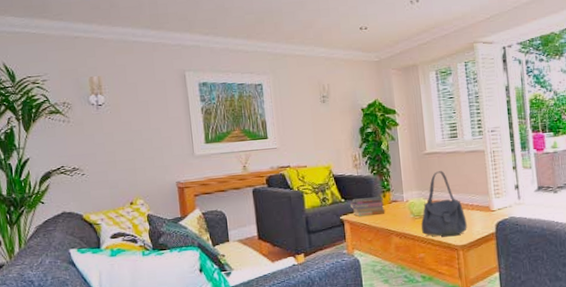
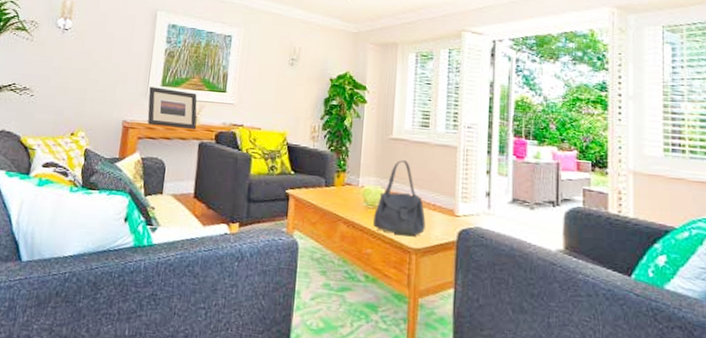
picture frame: none [195,144,248,182] -> present [147,86,197,130]
books: present [349,196,385,218] -> none [298,173,337,197]

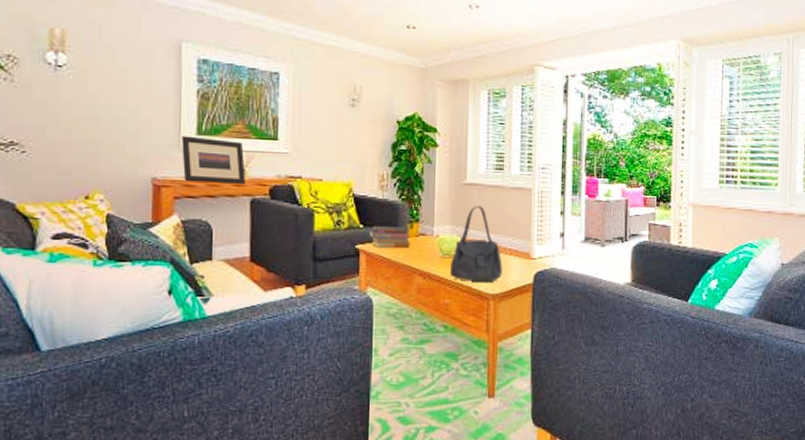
books: none [298,173,337,197] -> present [368,226,410,249]

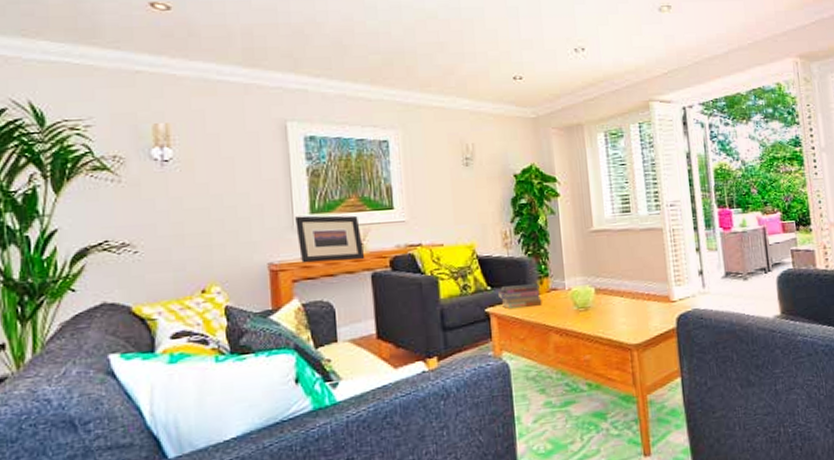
handbag: present [450,206,502,282] -> none [587,252,643,333]

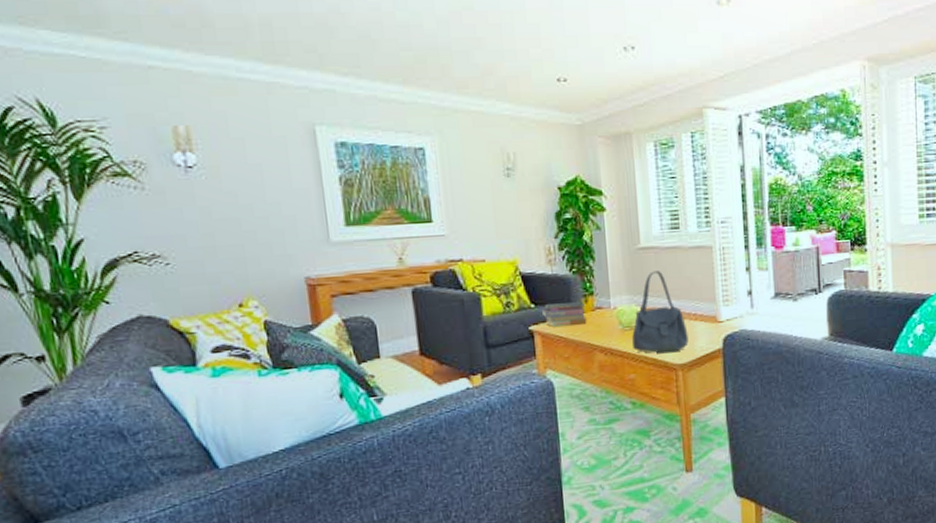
picture frame: present [295,215,365,263] -> none [330,228,405,278]
handbag: none [587,252,643,333] -> present [632,271,689,353]

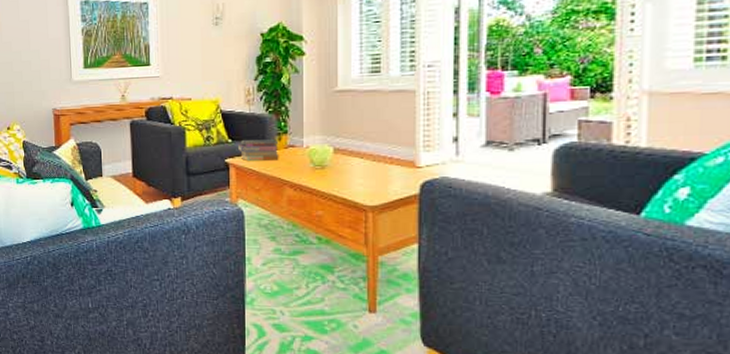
handbag: present [632,271,689,353] -> none [323,113,382,193]

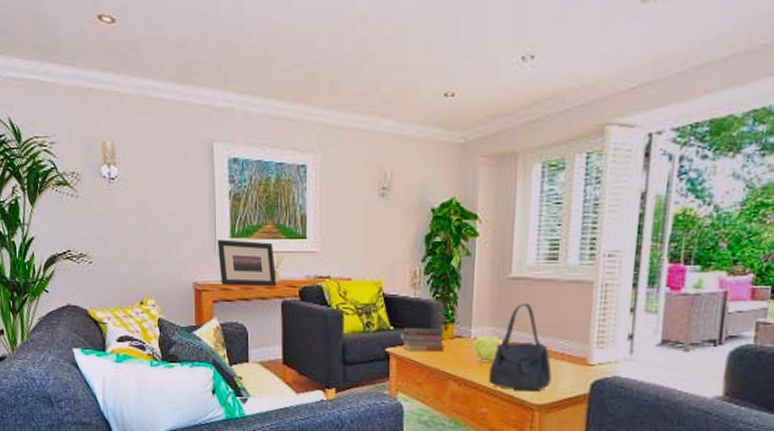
picture frame: none [73,70,126,110] -> present [218,239,277,287]
handbag: none [323,113,382,193] -> present [489,303,552,390]

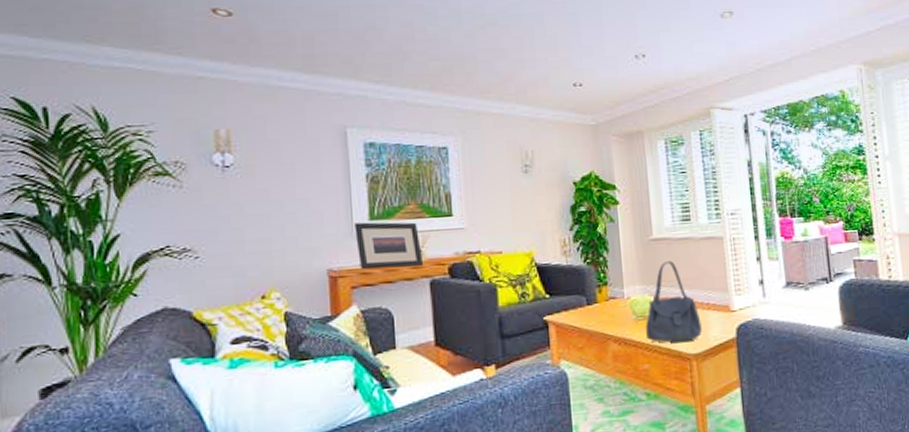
books: present [399,328,444,353] -> none [555,292,601,318]

